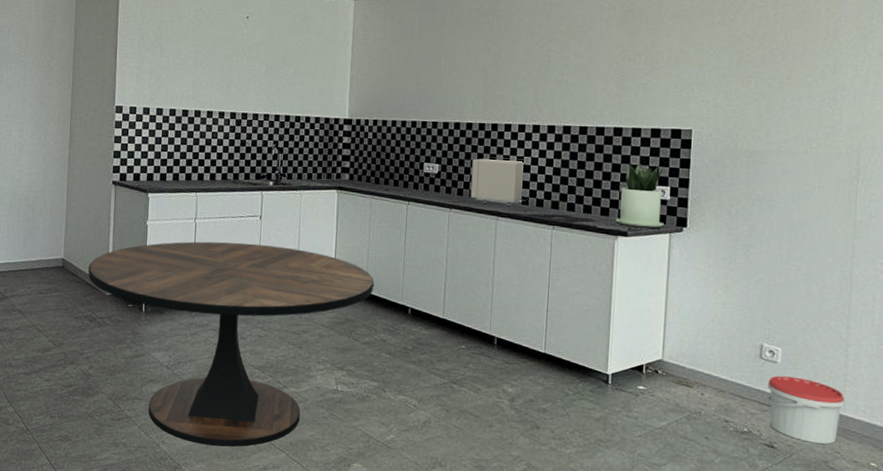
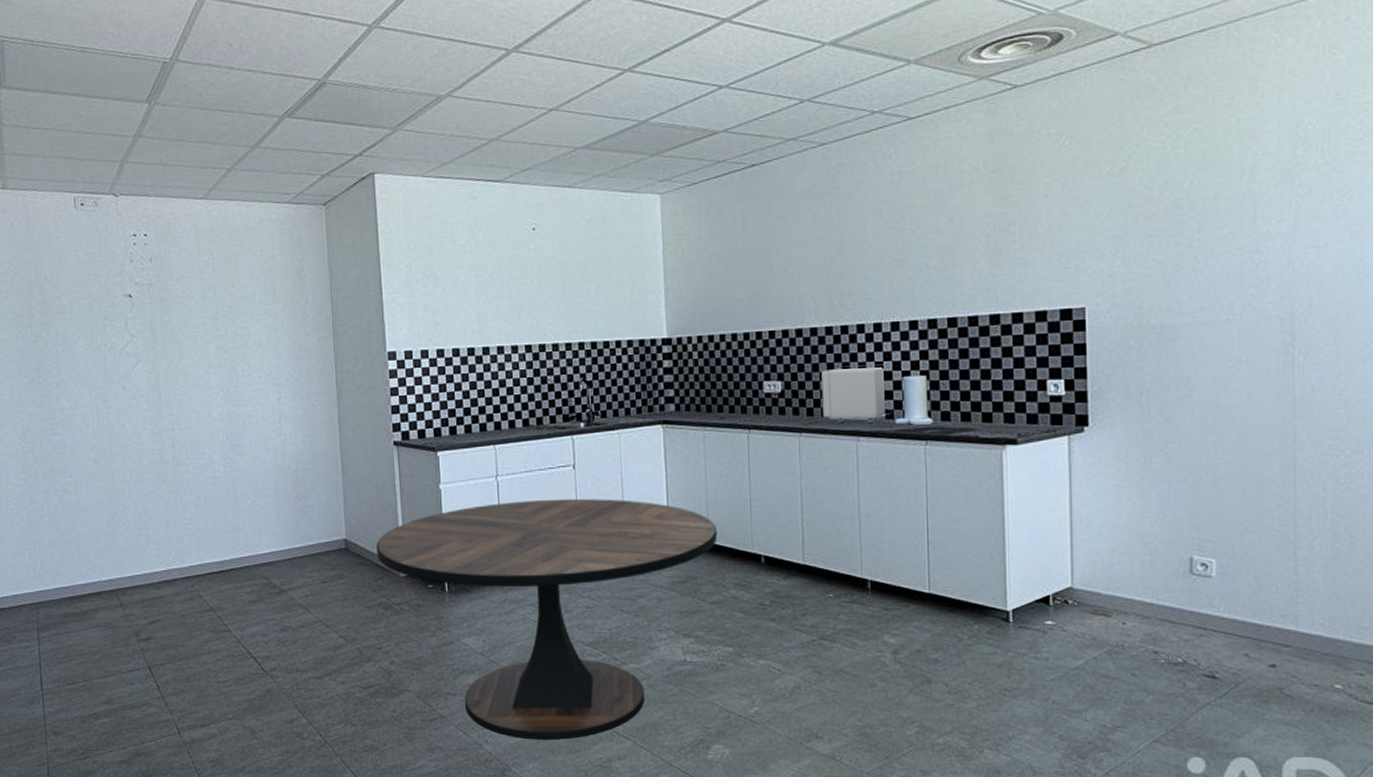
paper towel: none [529,171,561,214] -> present [896,375,933,426]
planter: present [615,161,664,229] -> none [1000,353,1061,433]
bucket: present [767,376,845,445] -> none [1202,592,1297,669]

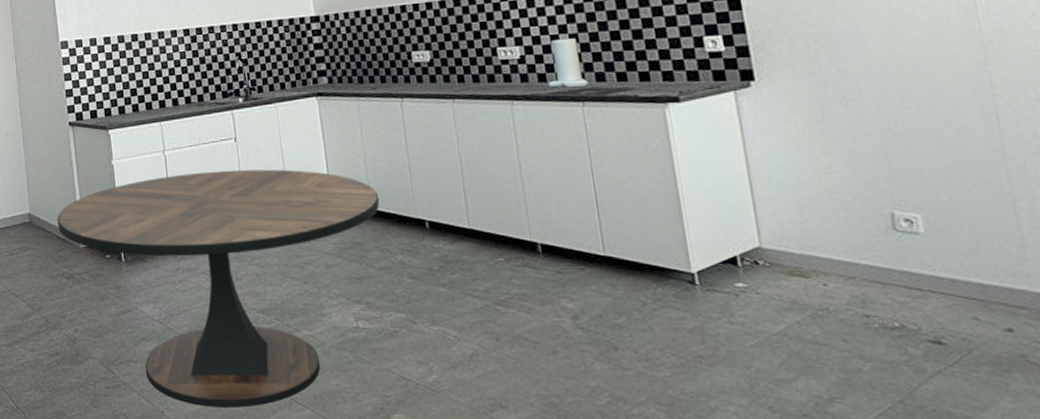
microwave: present [821,365,892,424] -> none [468,31,545,89]

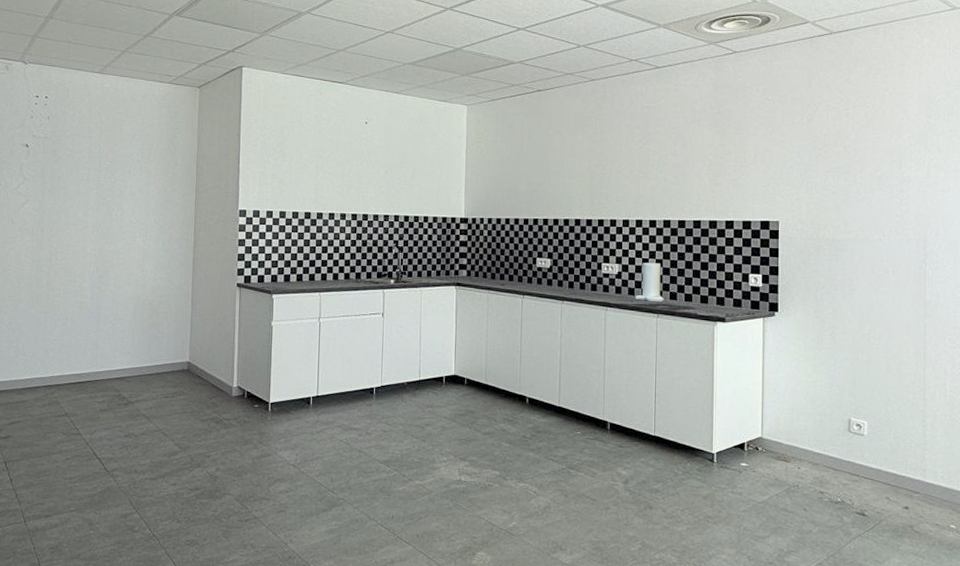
dining table: present [57,169,380,408] -> none [214,340,493,542]

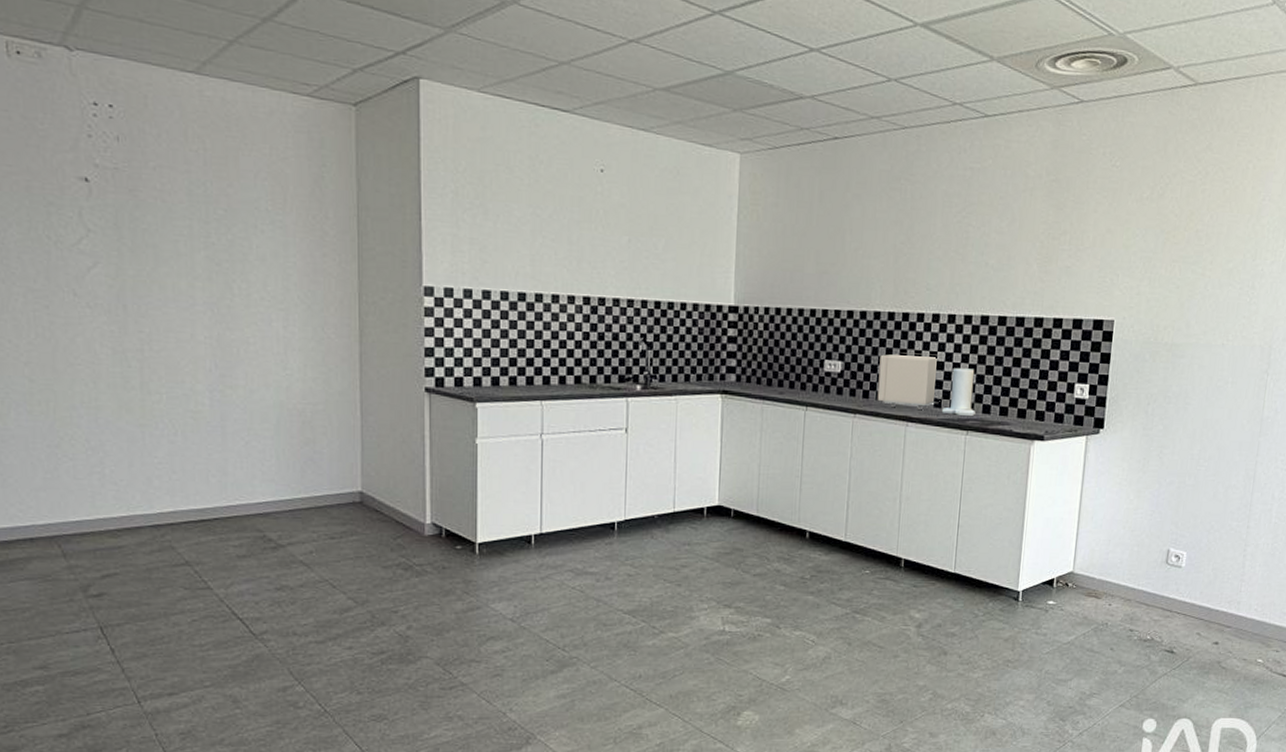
microwave: none [580,251,634,298] -> present [877,352,940,411]

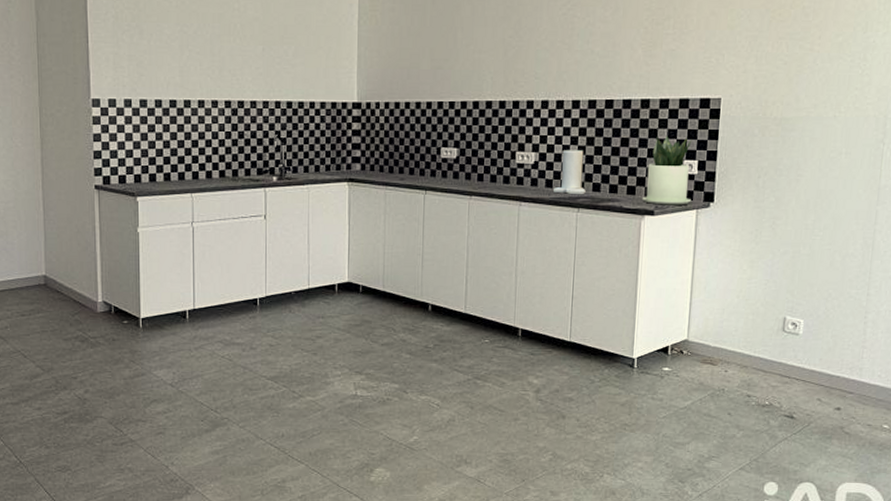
microwave: present [877,352,940,411] -> none [491,138,552,191]
planter: none [1032,356,1084,431] -> present [642,135,692,205]

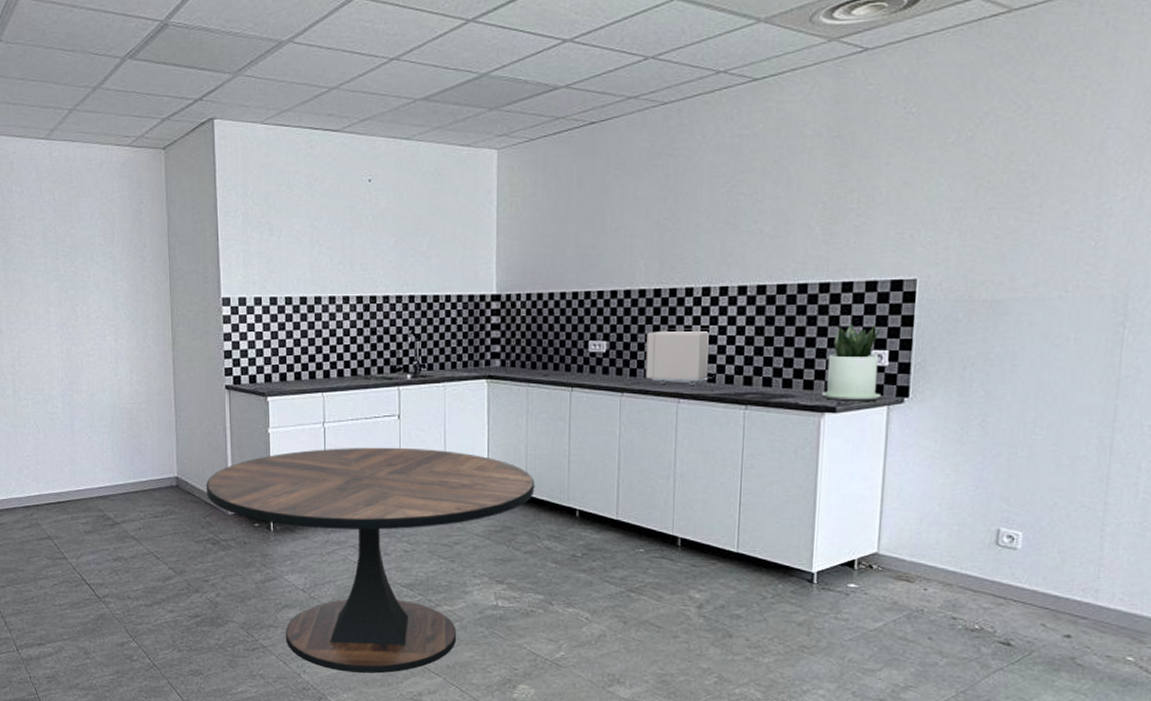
dining table: none [75,246,392,463] -> present [206,447,535,673]
microwave: none [491,138,552,191] -> present [645,328,715,387]
paper towel: present [553,150,586,195] -> none [717,341,755,391]

